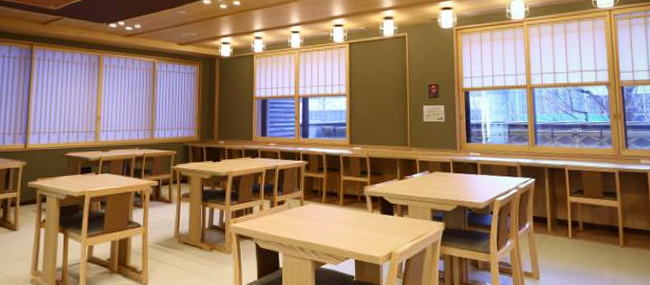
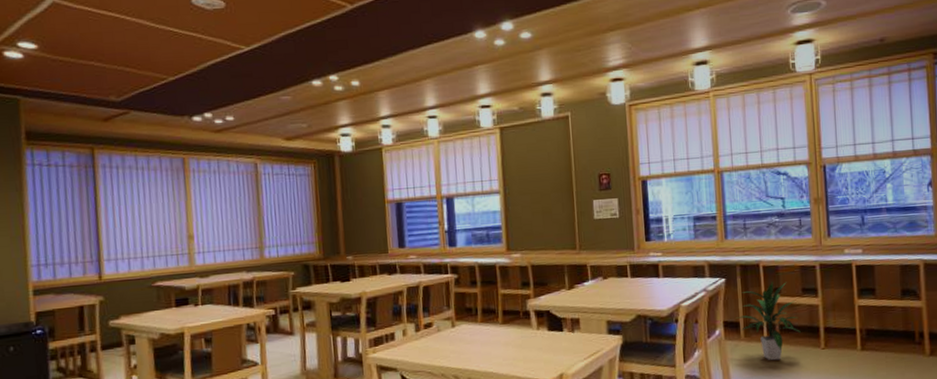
indoor plant: none [545,184,602,254] -> present [737,282,801,361]

